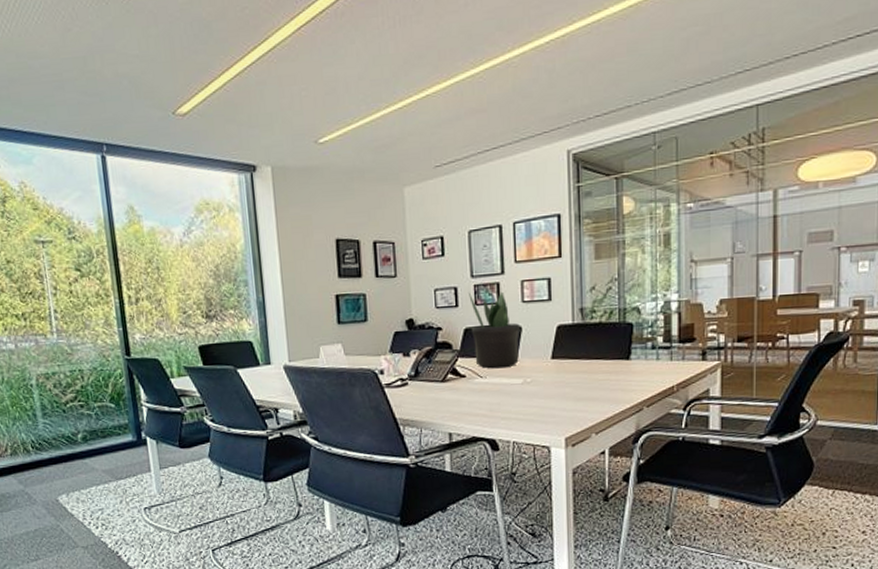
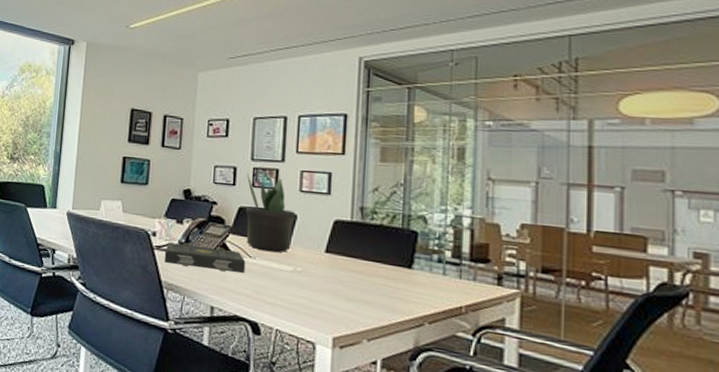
spell book: none [395,373,478,400] -> present [164,242,246,274]

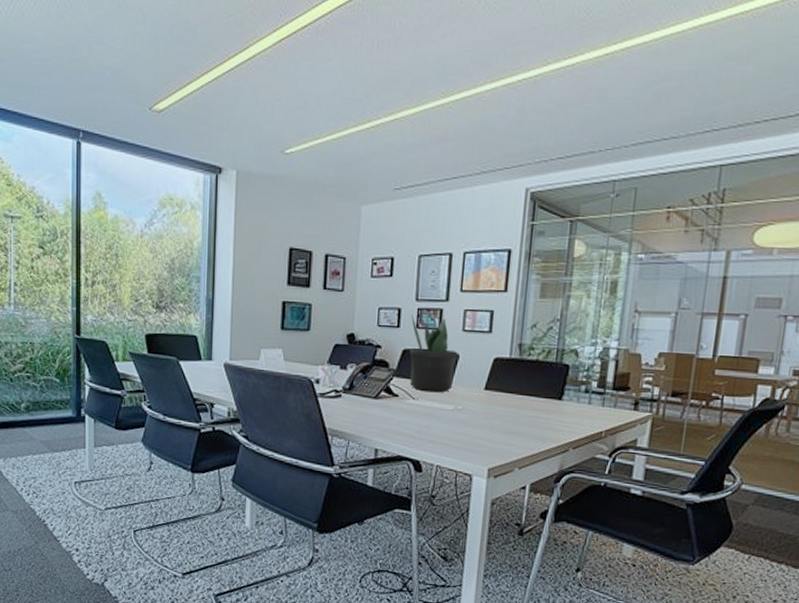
spell book: present [164,242,246,274] -> none [328,388,409,416]

